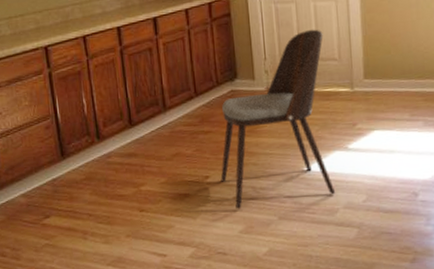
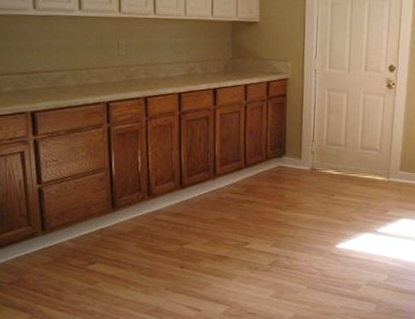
dining chair: present [220,29,336,209] -> none [259,119,369,275]

